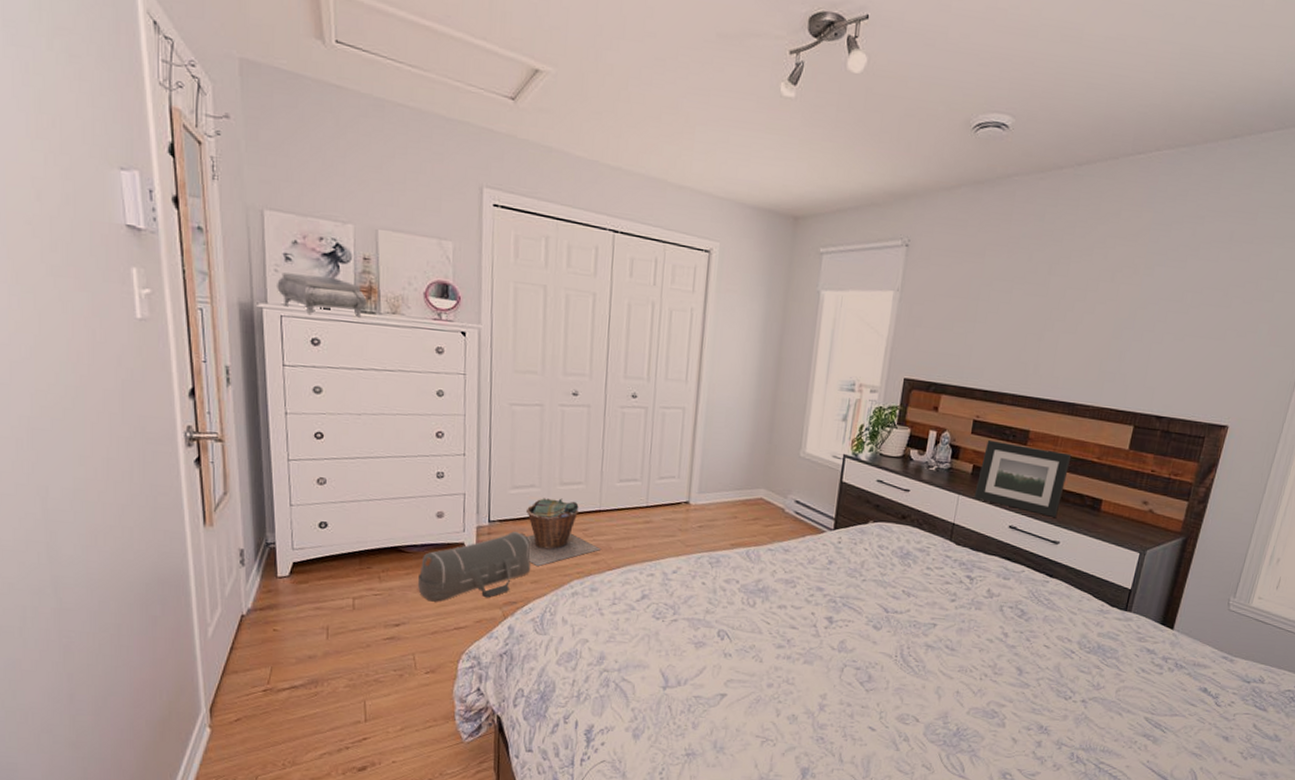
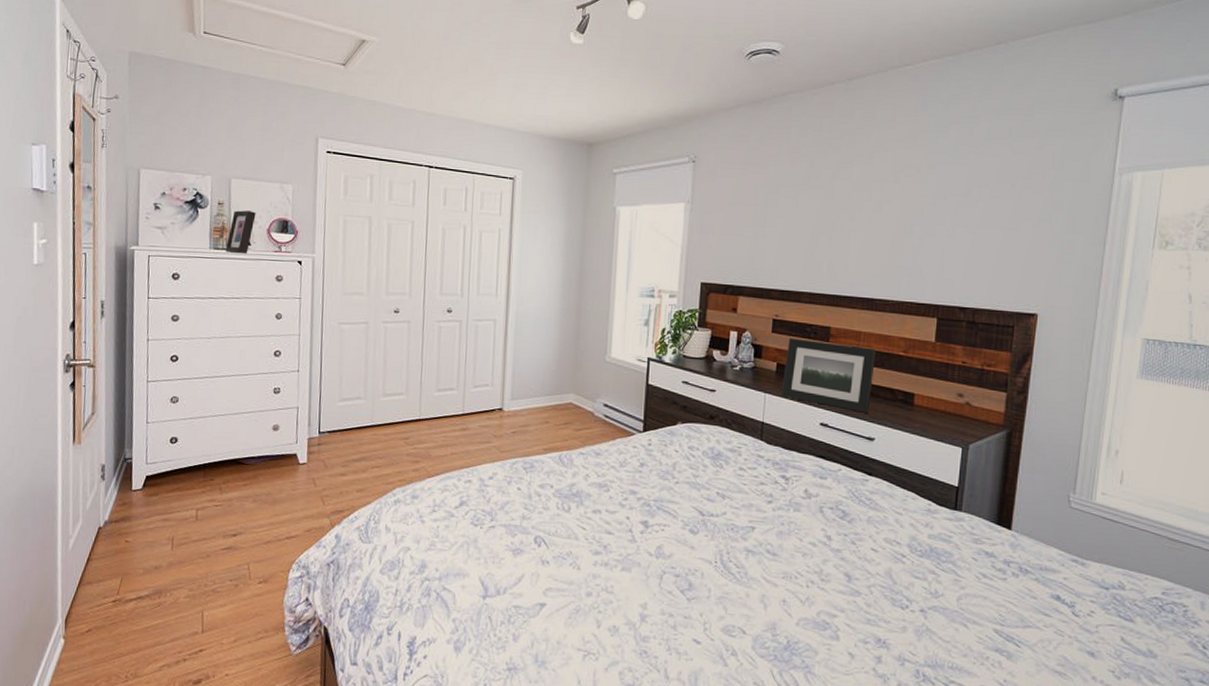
jewelry box: present [277,272,367,318] -> none [147,219,220,254]
picture frame: none [374,268,410,321] -> present [225,210,256,254]
duffel bag: present [418,531,531,602] -> none [254,442,357,512]
laundry basket: present [525,498,602,567] -> none [352,409,422,476]

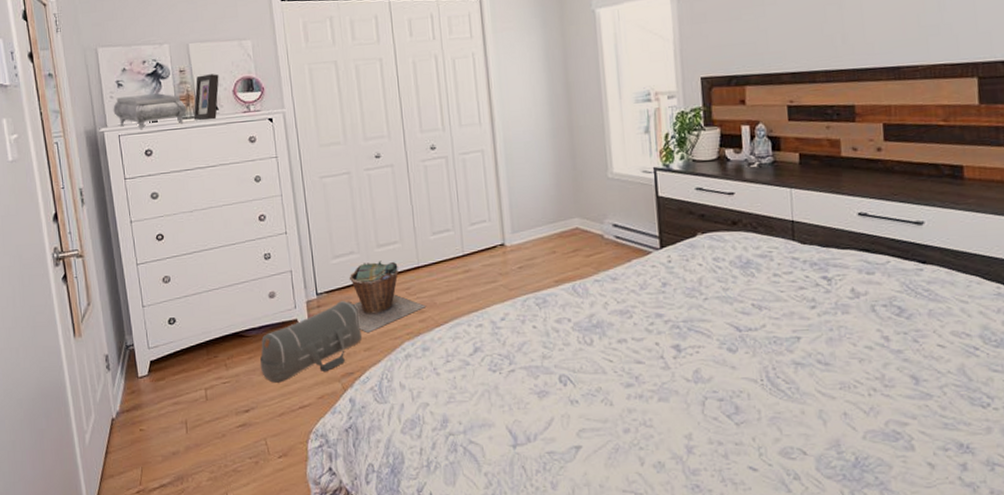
jewelry box: none [147,219,220,254] -> present [113,93,187,130]
duffel bag: none [254,442,357,512] -> present [260,300,363,383]
laundry basket: none [352,409,422,476] -> present [349,260,427,334]
picture frame: present [781,337,877,413] -> none [808,122,913,195]

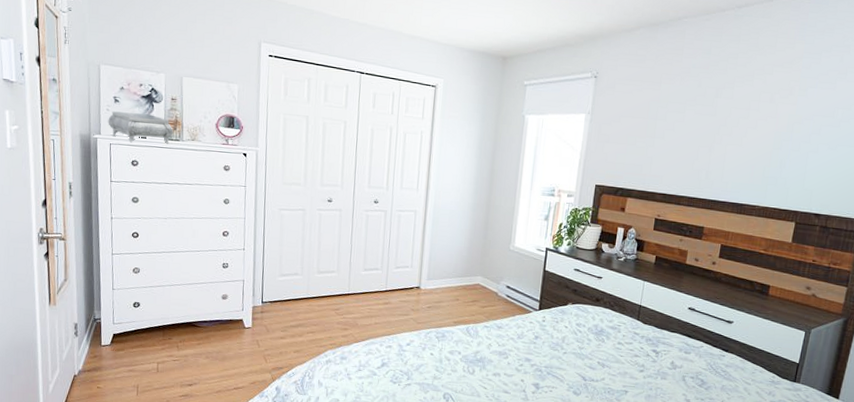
picture frame: present [193,74,219,121] -> none [178,106,206,146]
duffel bag: present [260,300,363,383] -> none [207,310,294,367]
laundry basket: present [349,260,427,334] -> none [290,284,350,339]

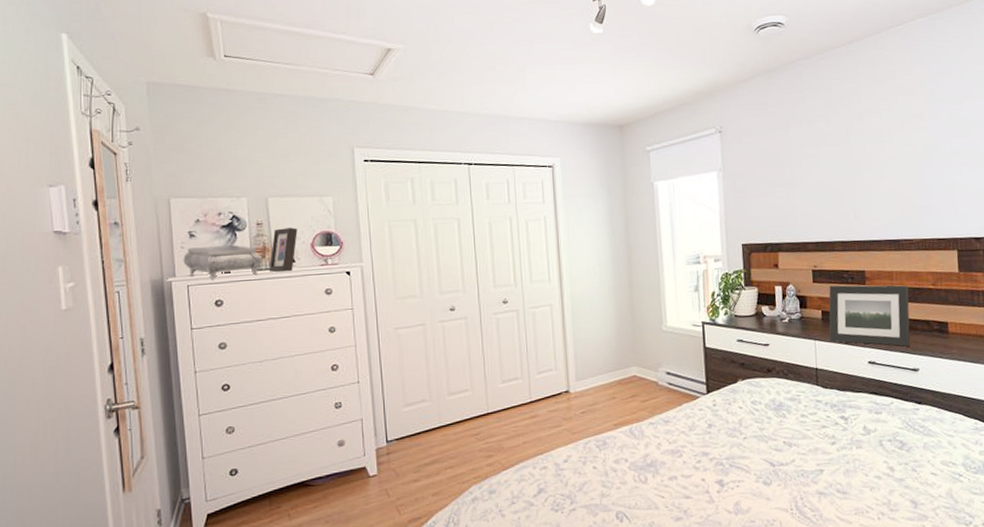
picture frame: none [178,106,206,146] -> present [269,227,298,273]
picture frame: none [657,235,741,301] -> present [829,285,910,347]

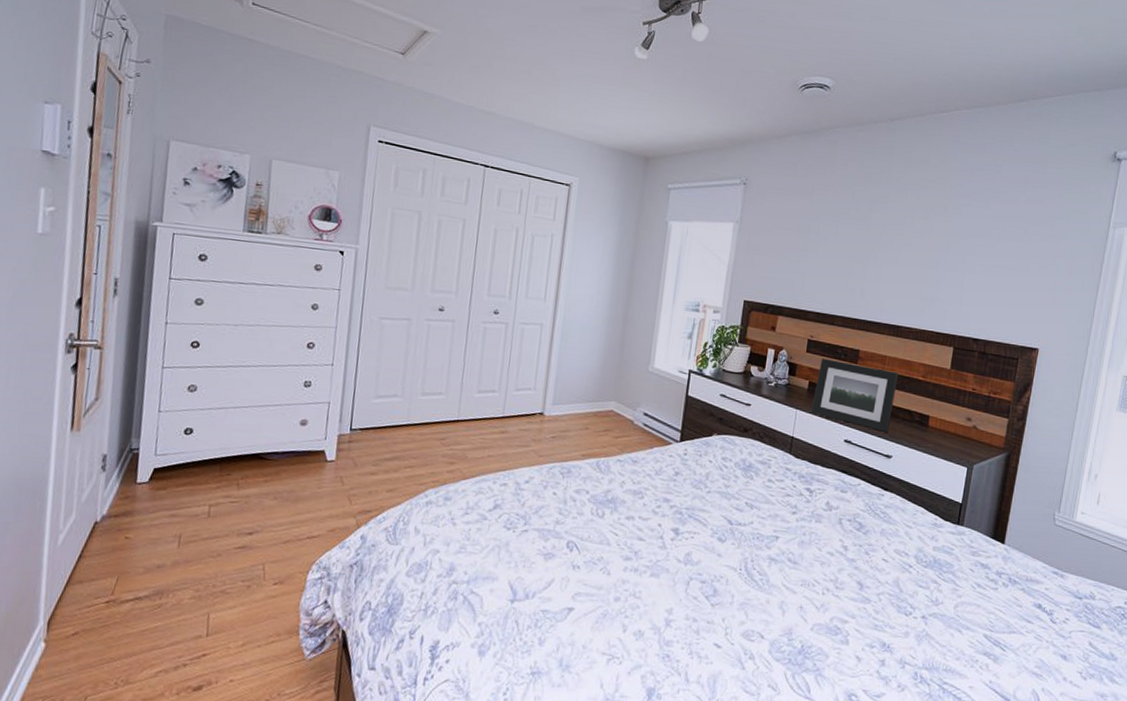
jewelry box: present [183,245,262,281] -> none [173,195,255,237]
picture frame: present [269,227,298,273] -> none [260,193,297,240]

